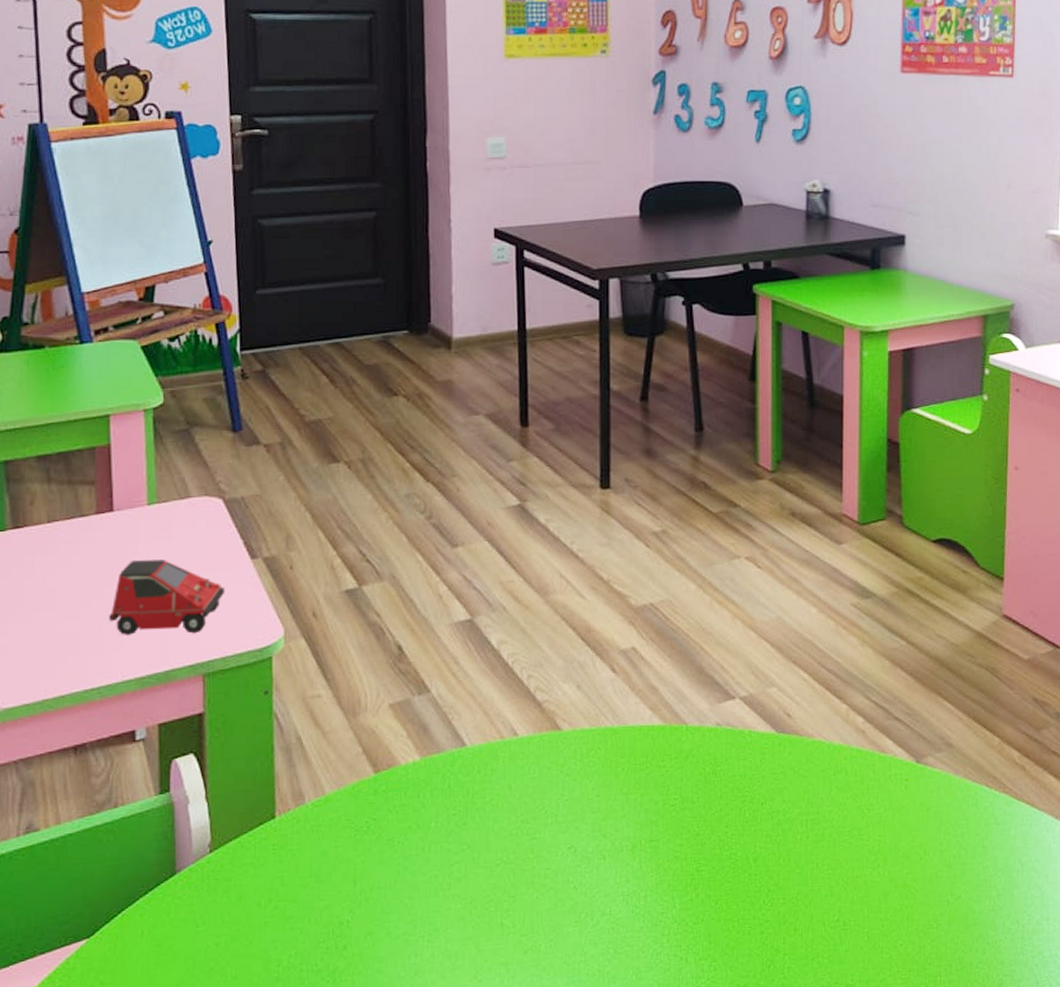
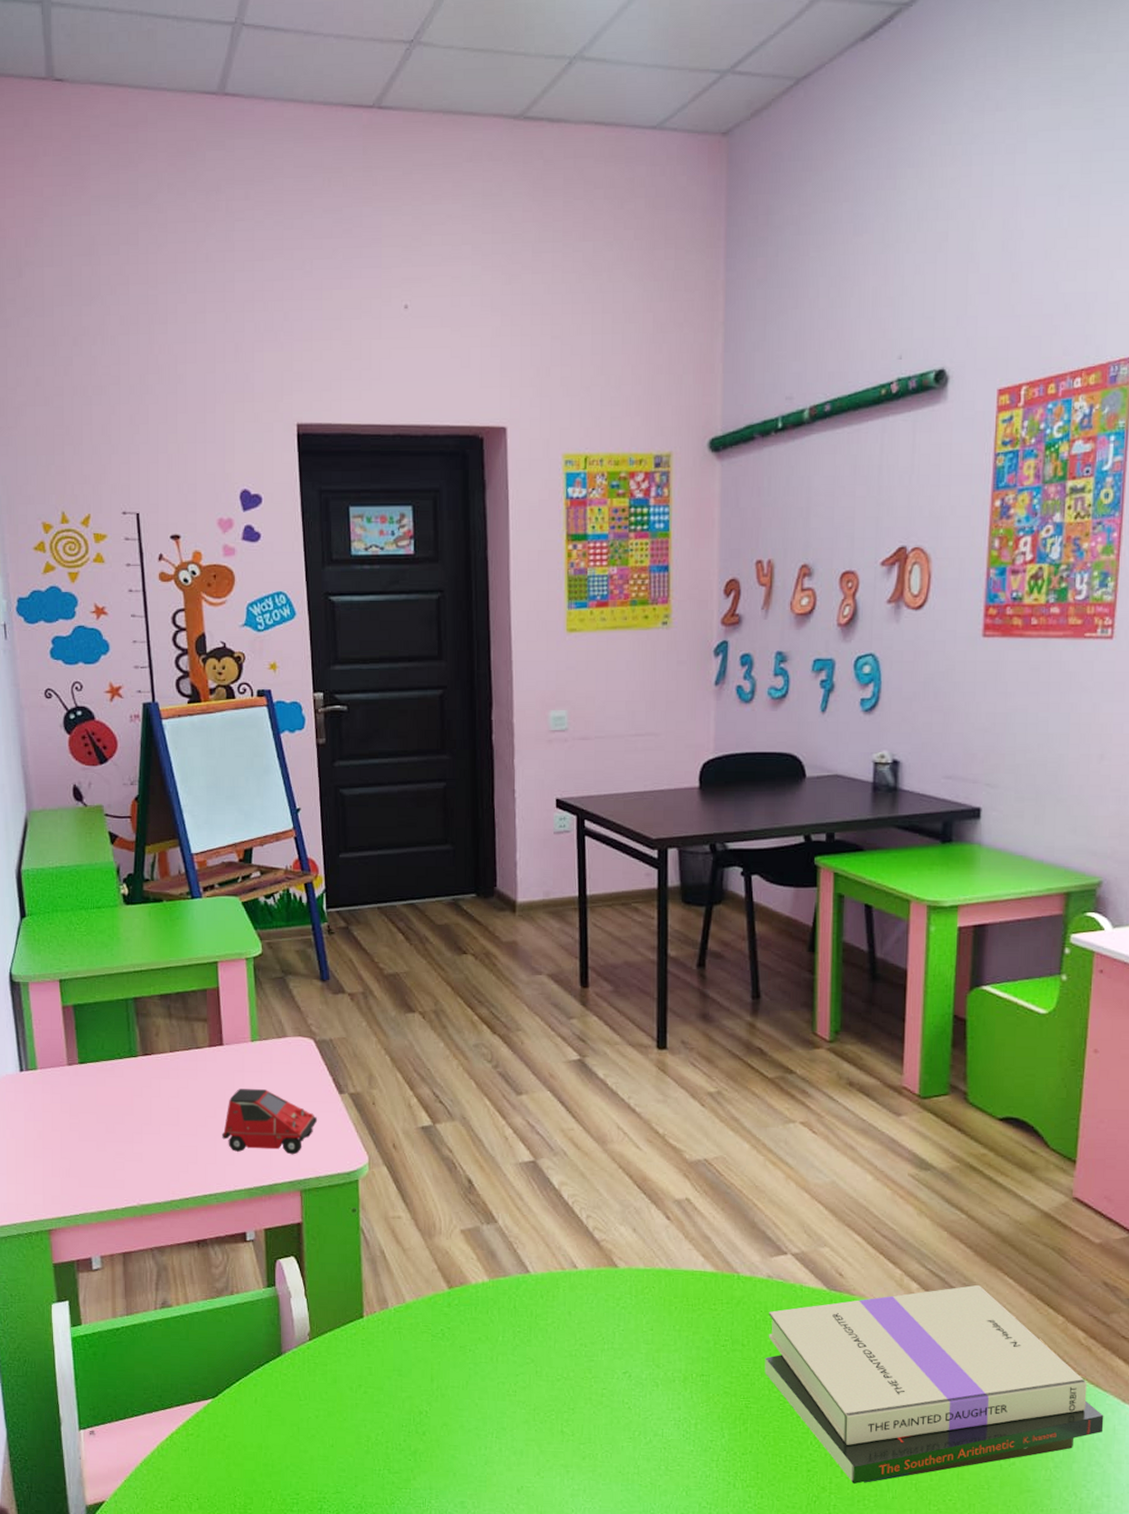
books: none [715,712,1040,942] -> present [764,1284,1104,1485]

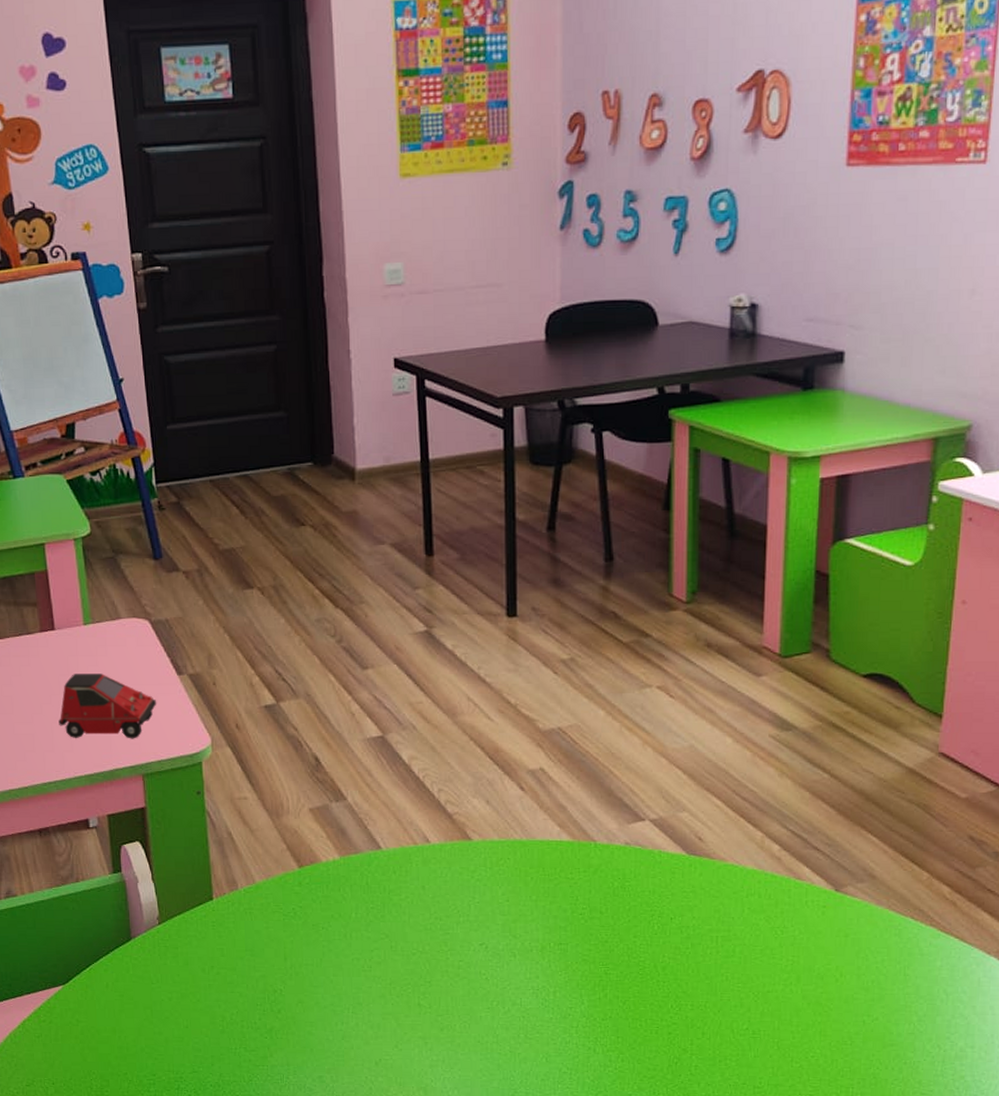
books: present [764,1284,1104,1485] -> none [623,843,969,1045]

